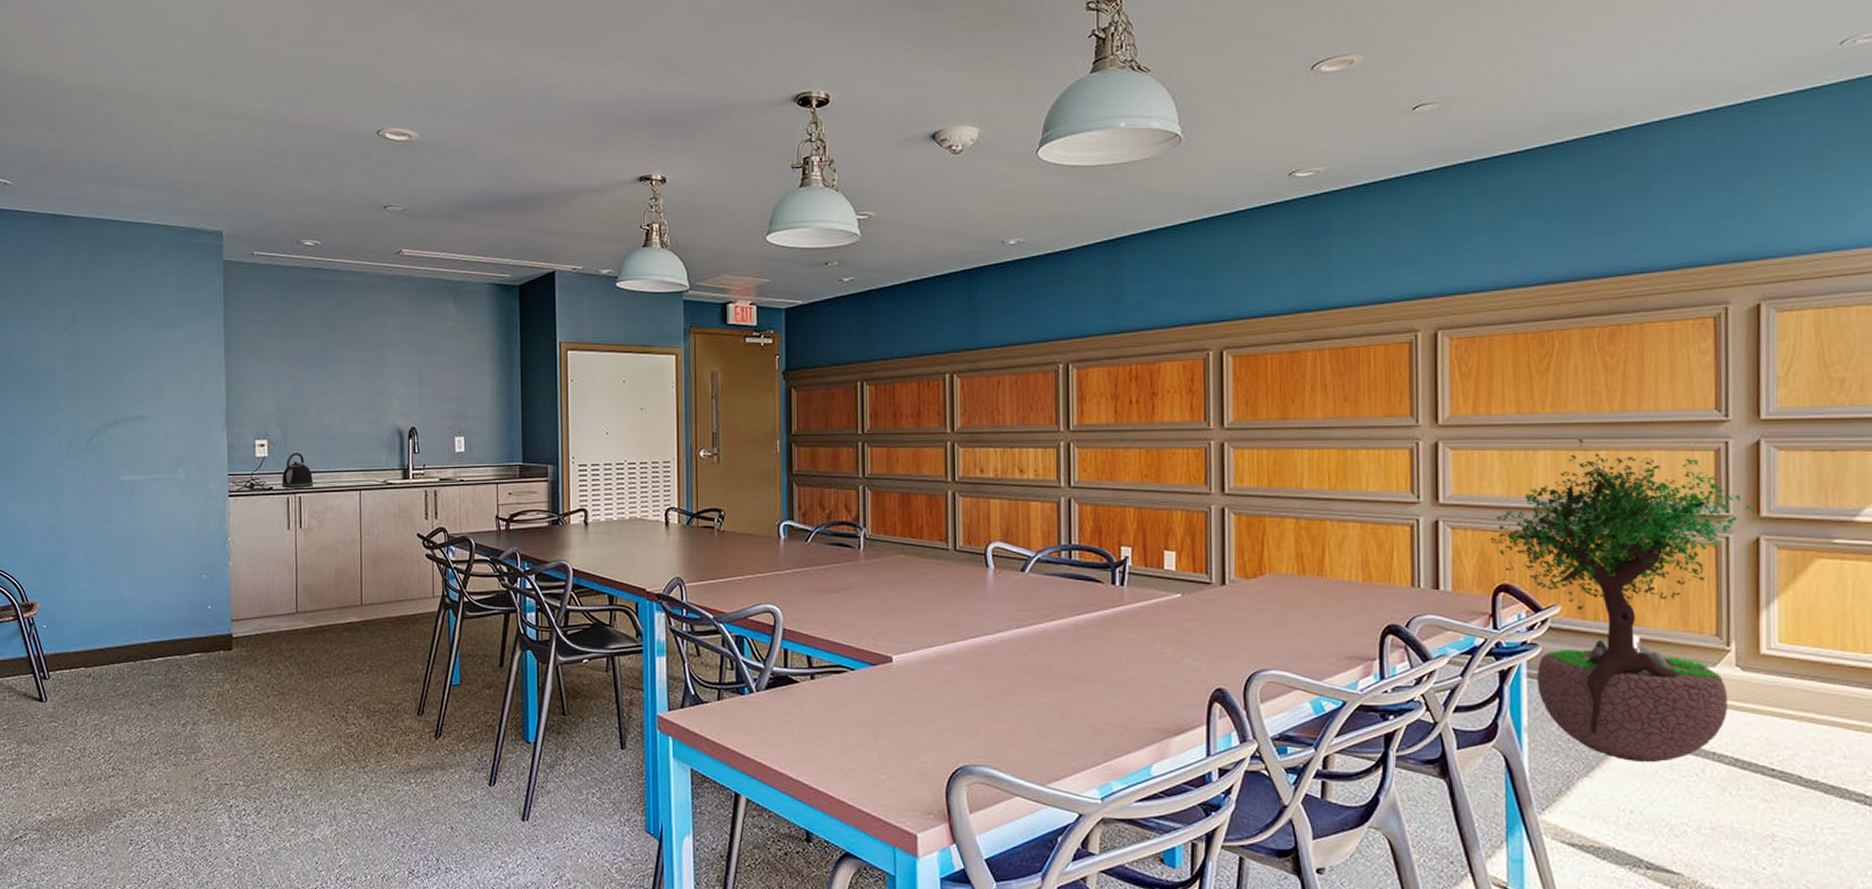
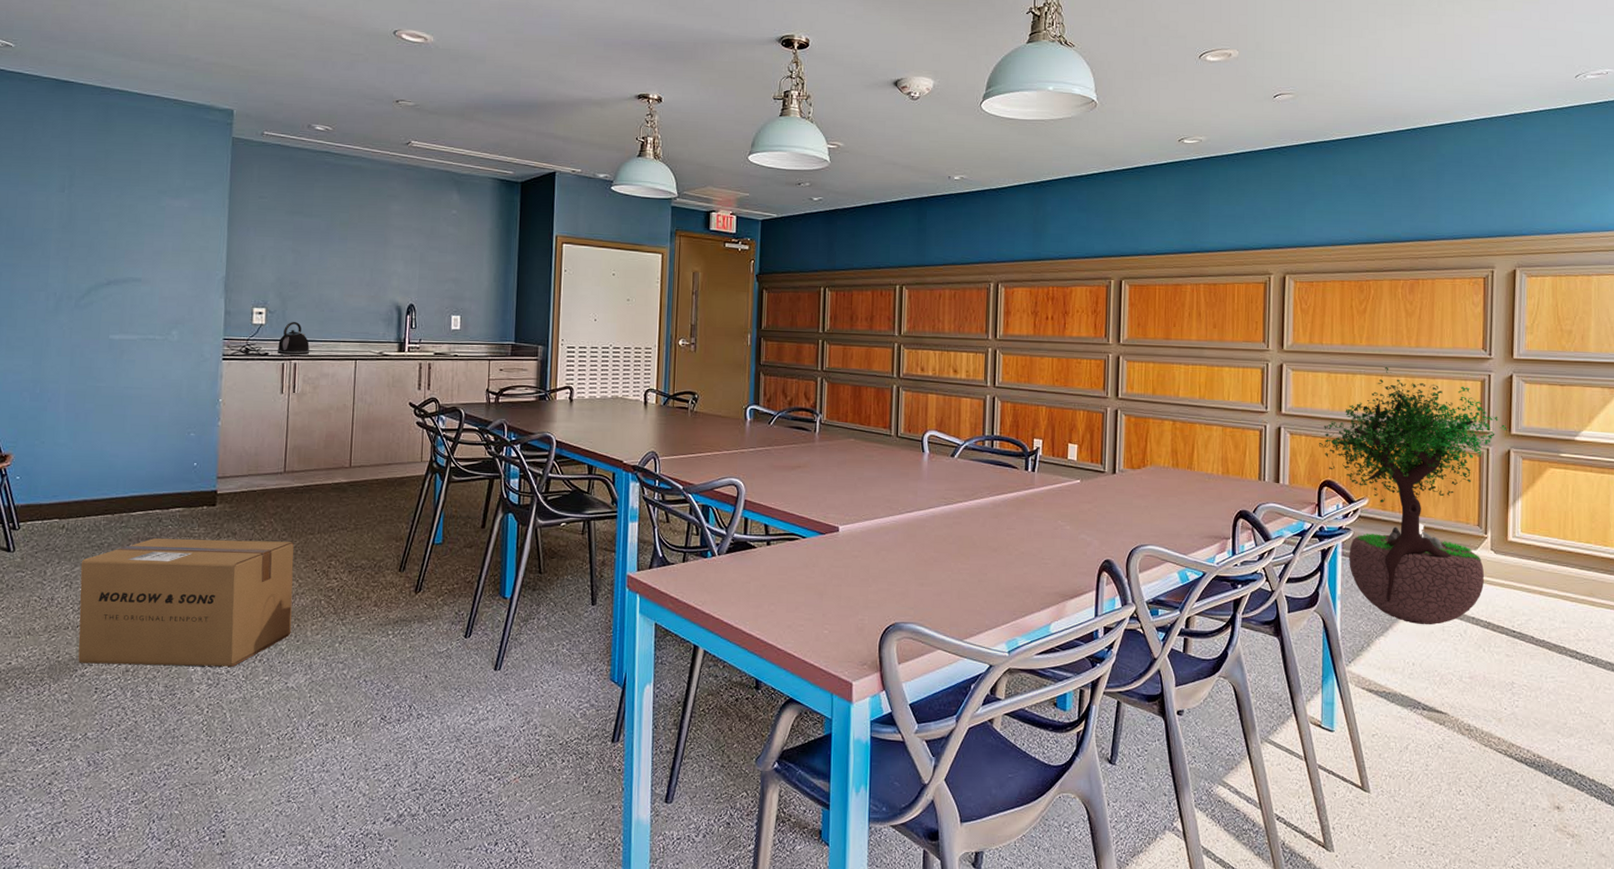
box: none [108,685,314,818] -> present [78,538,294,667]

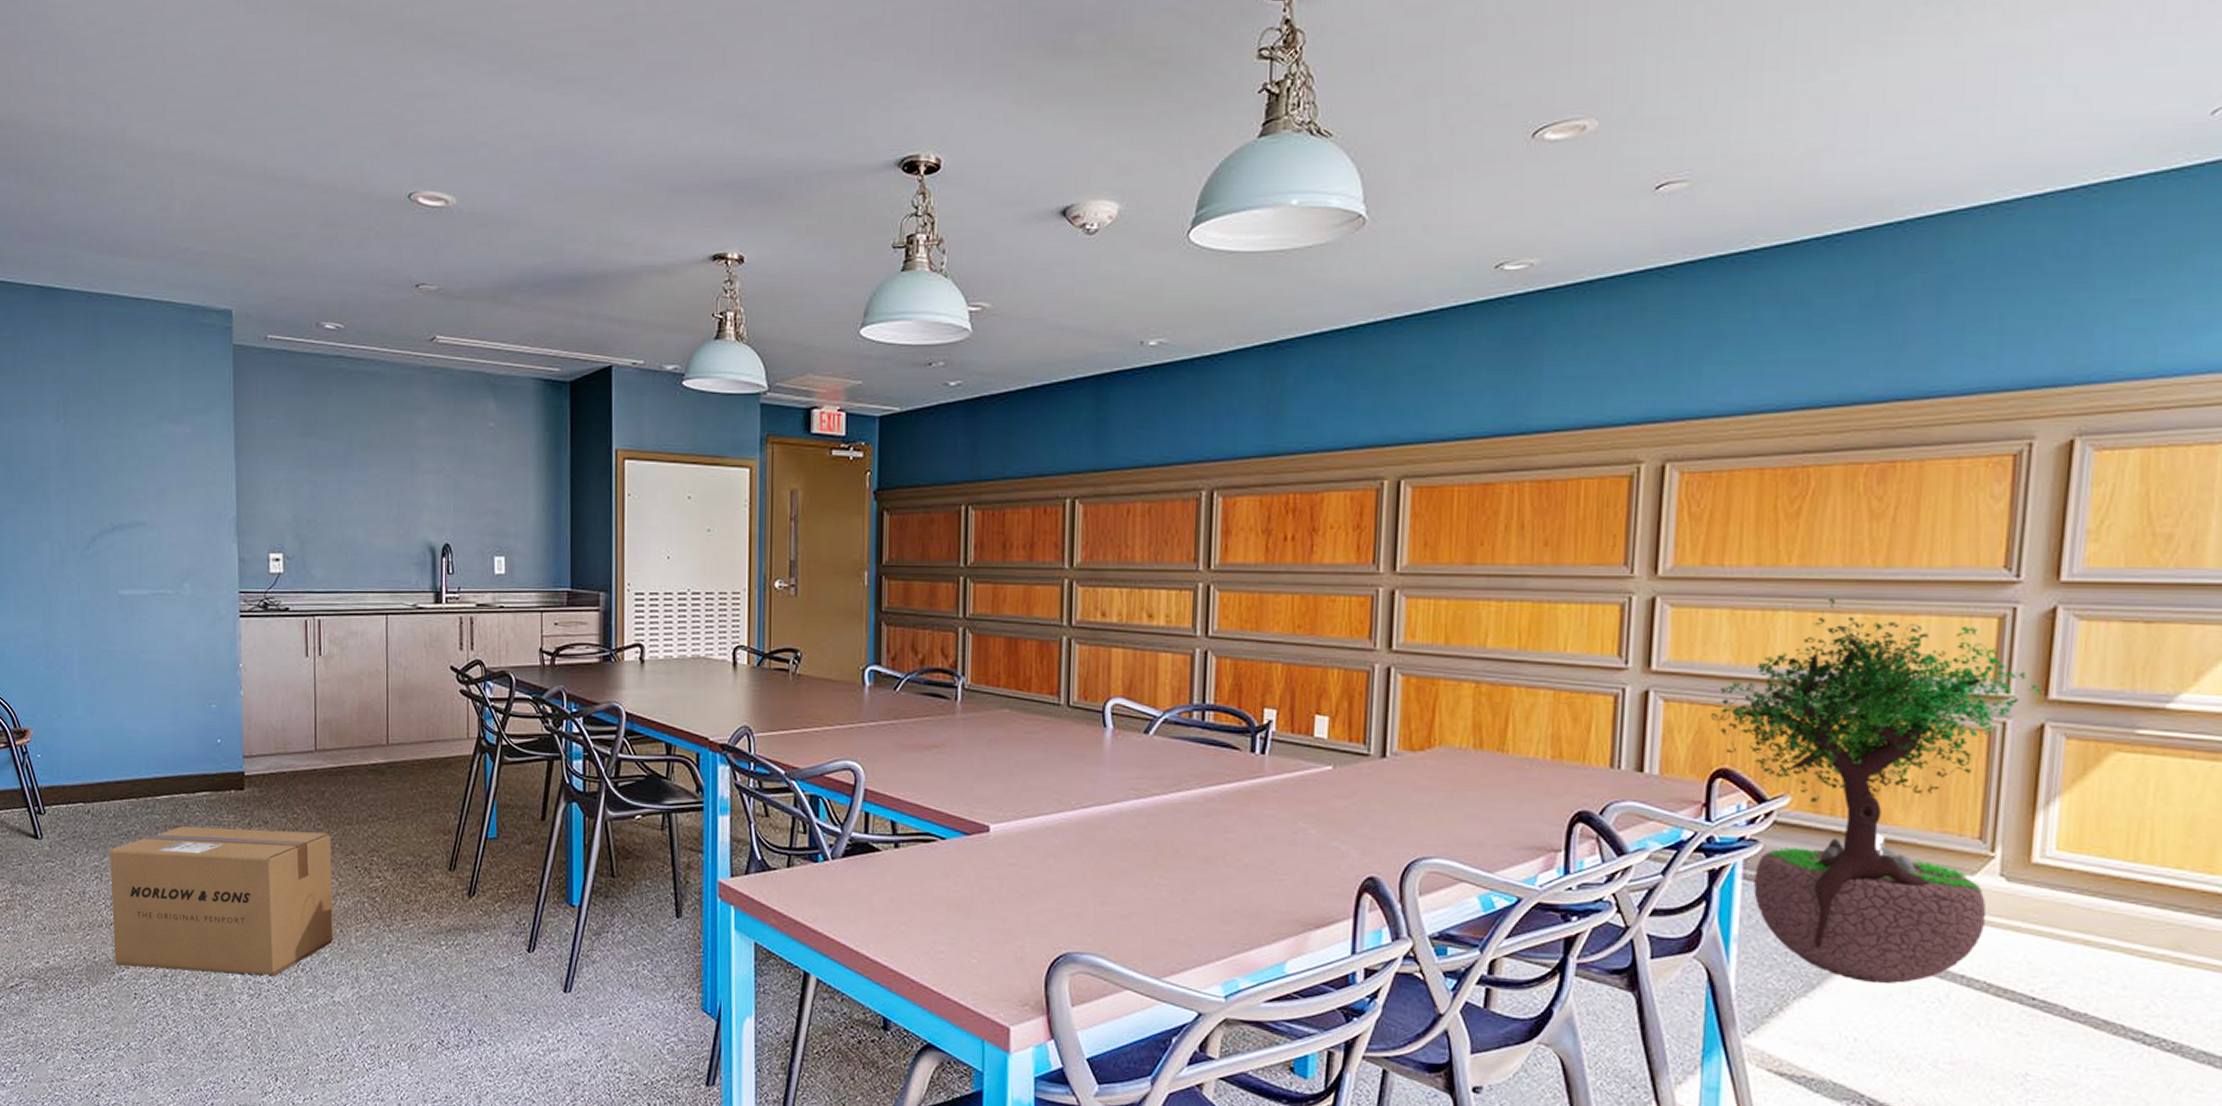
kettle: present [277,321,310,356] -> none [298,568,335,610]

